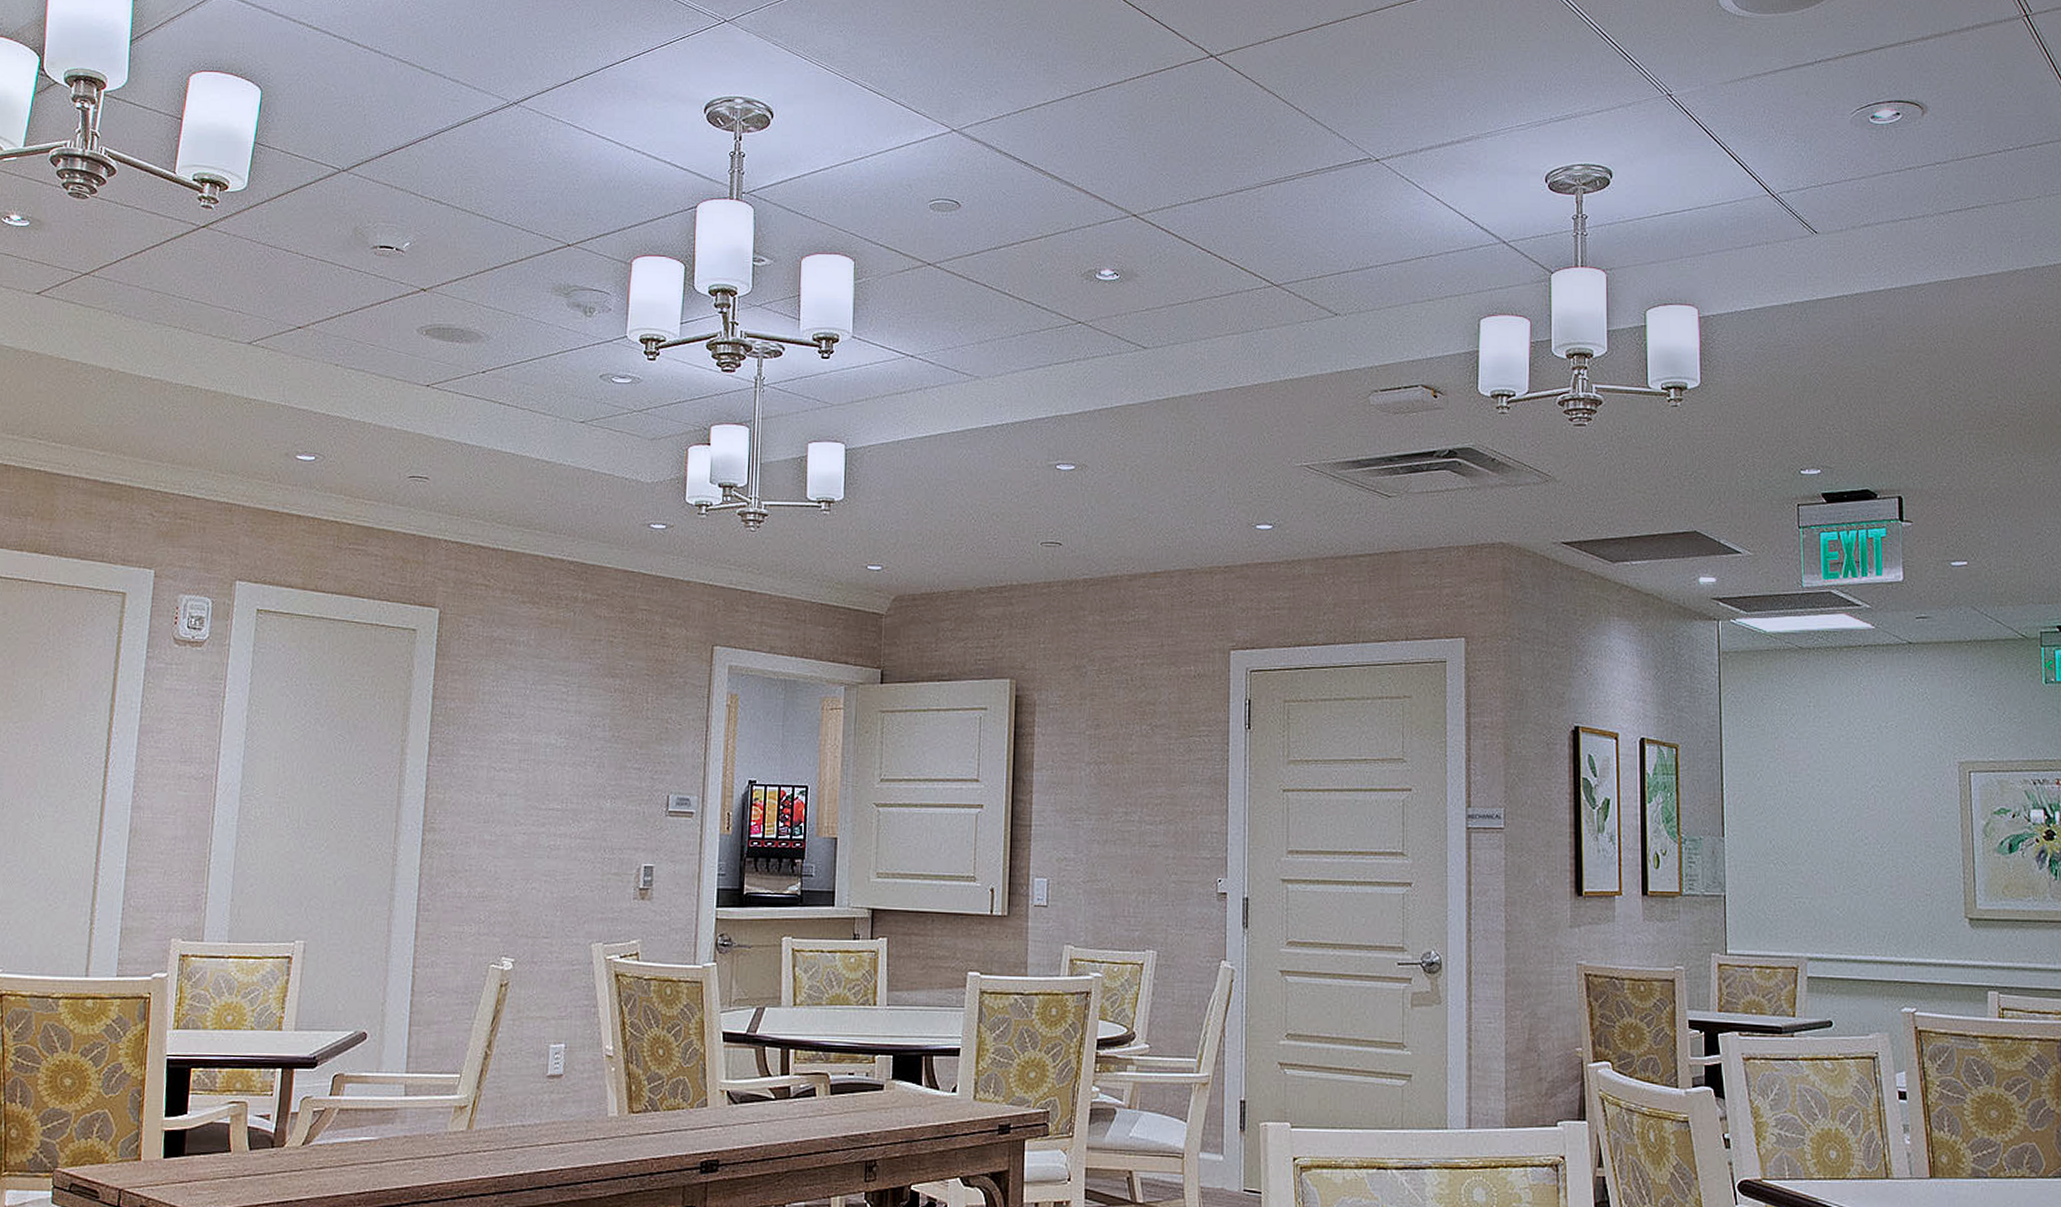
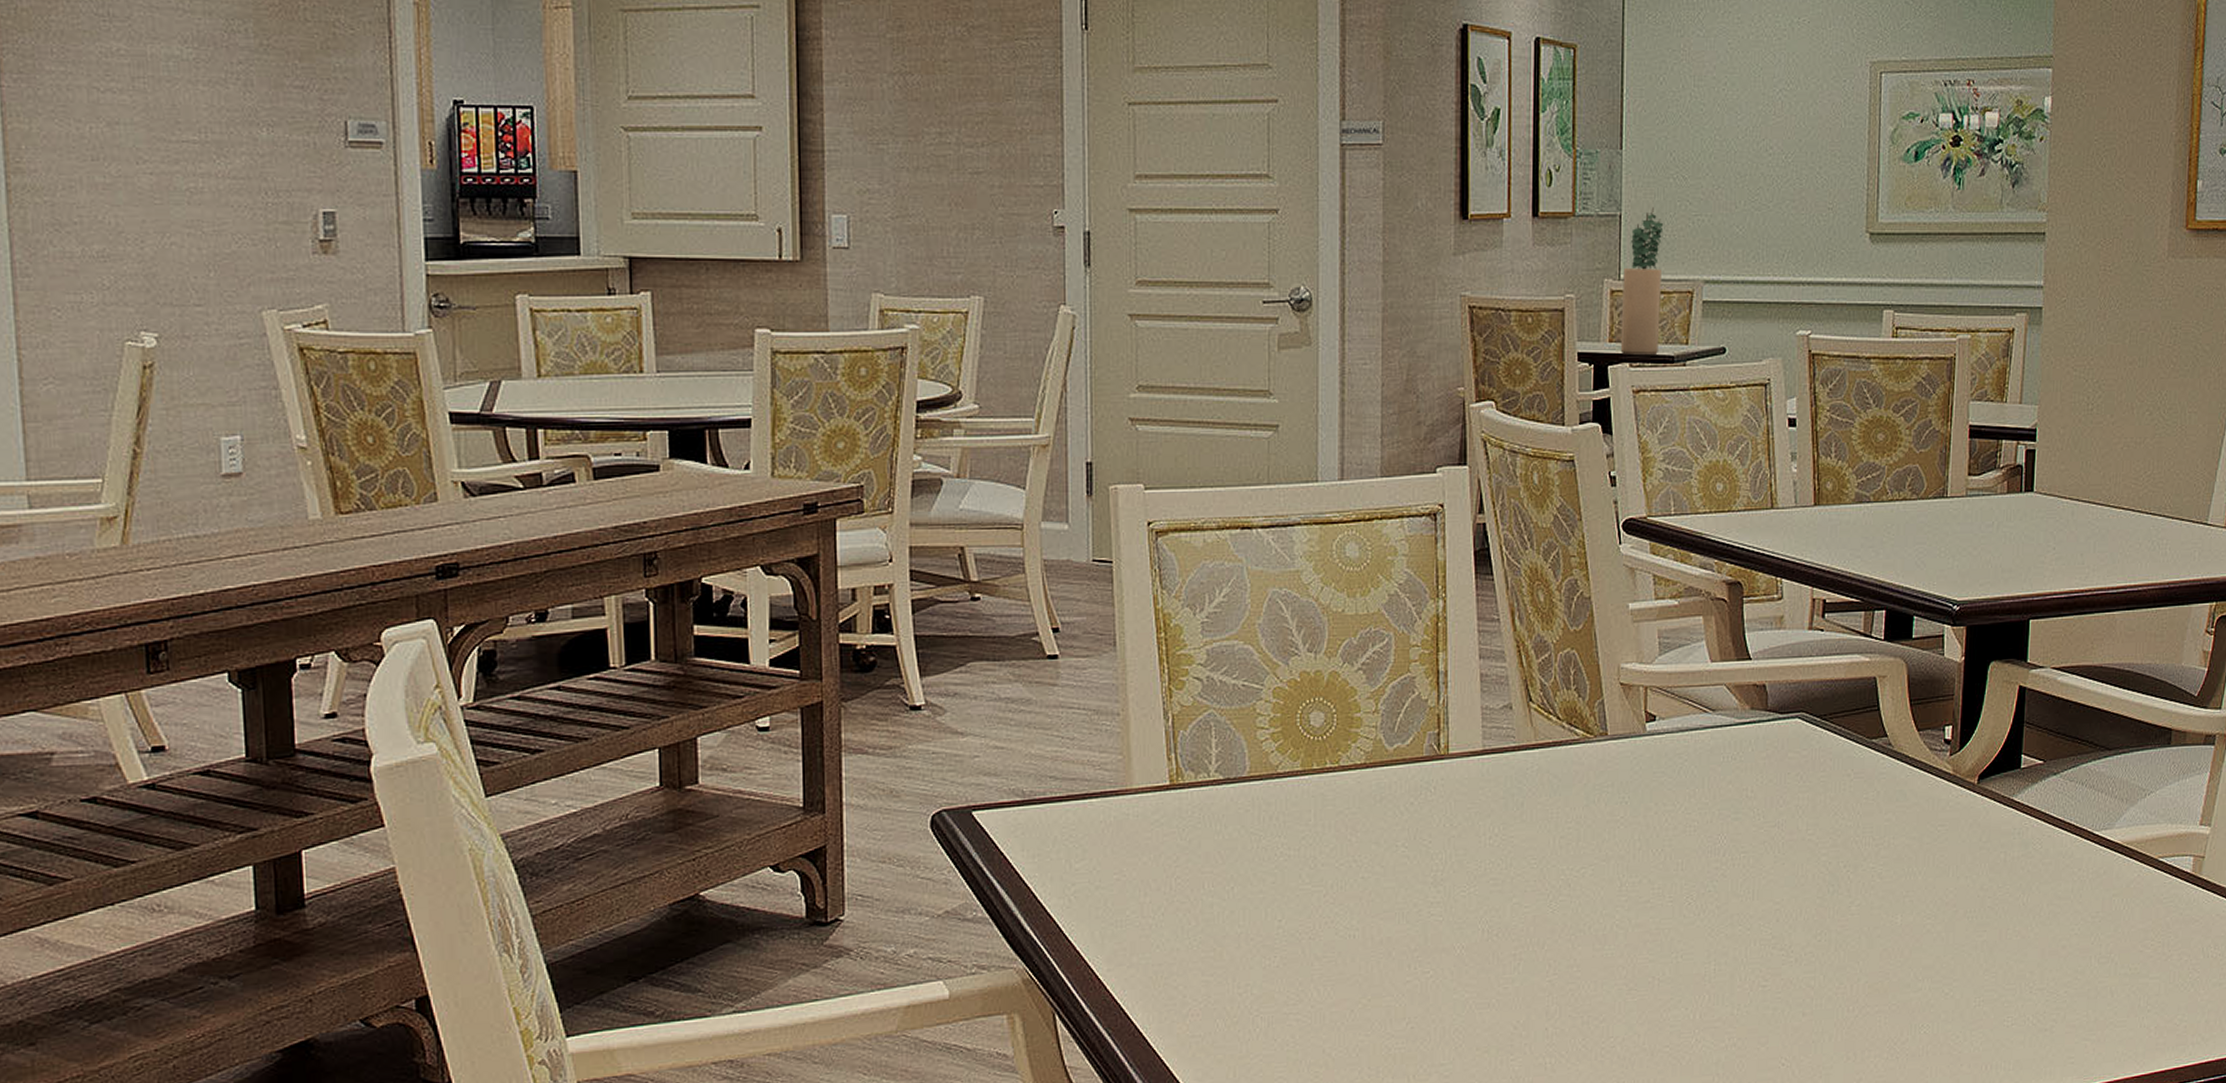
vase: none [1729,888,1767,1027] -> present [1620,206,1664,356]

